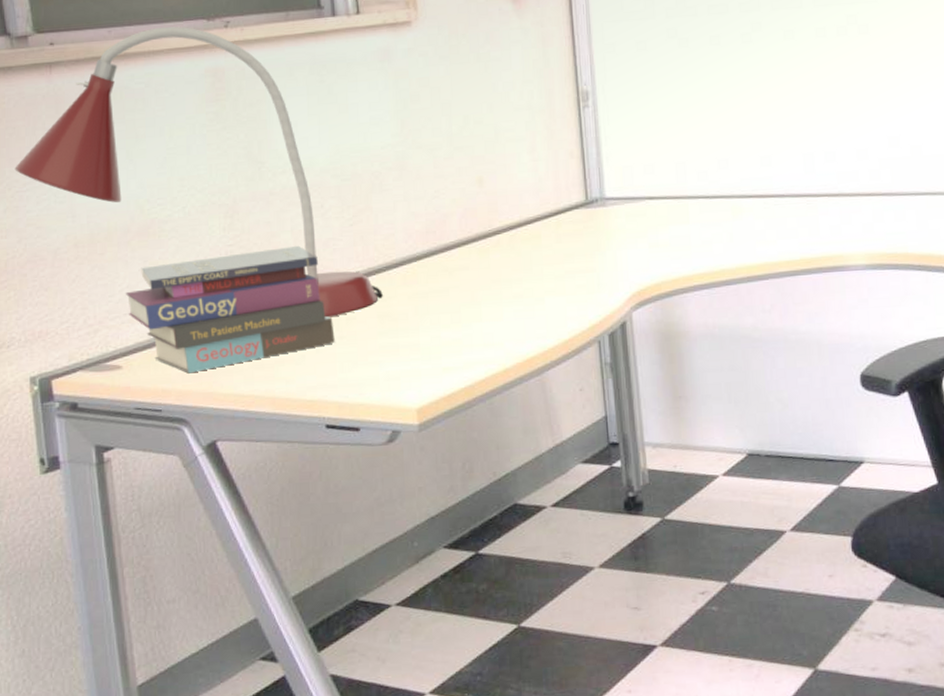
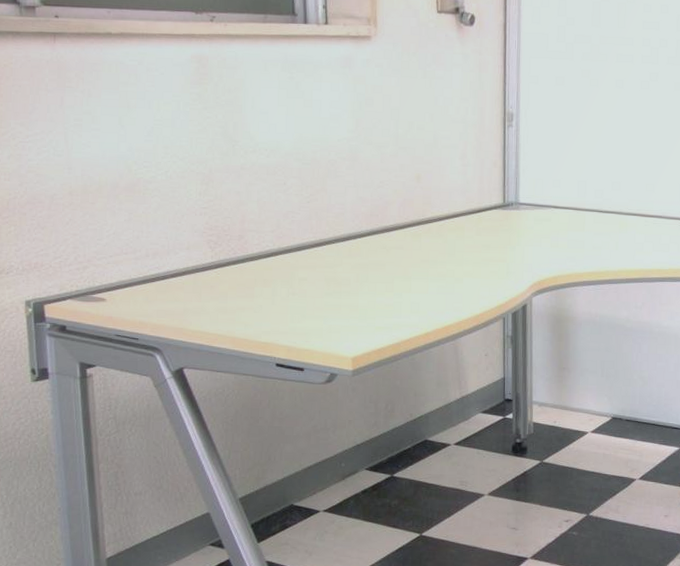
desk lamp: present [15,26,383,318] -> none [19,13,331,277]
books: present [126,245,335,374] -> none [112,214,288,311]

